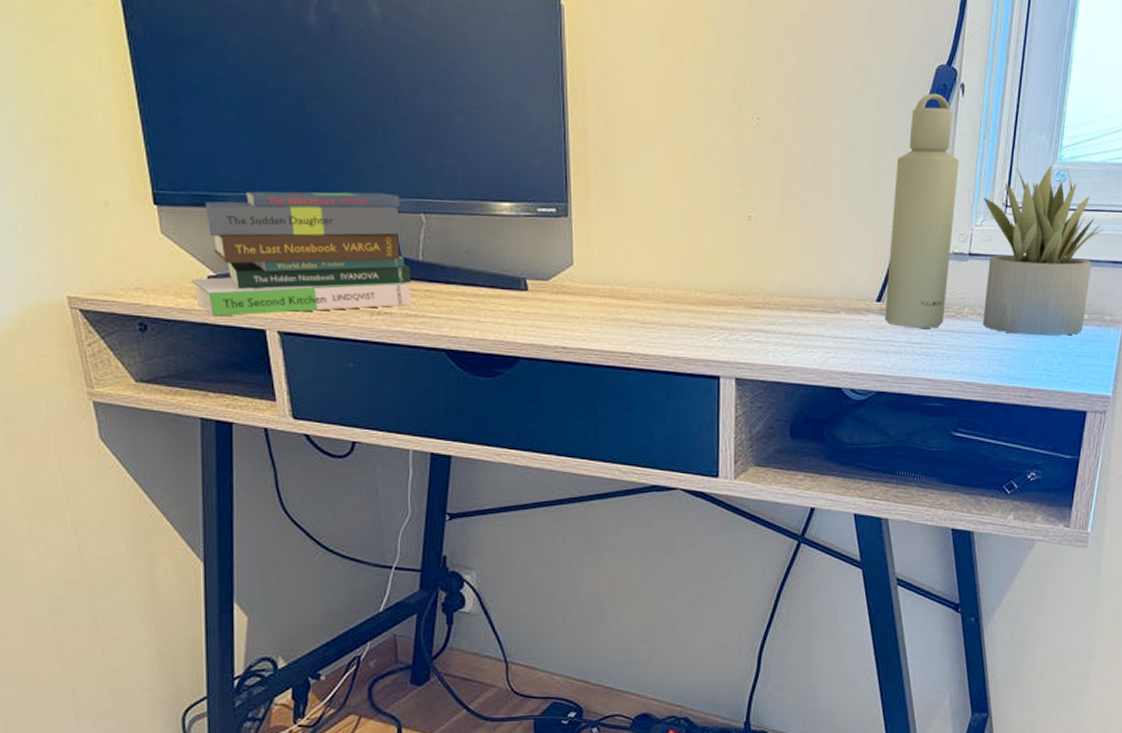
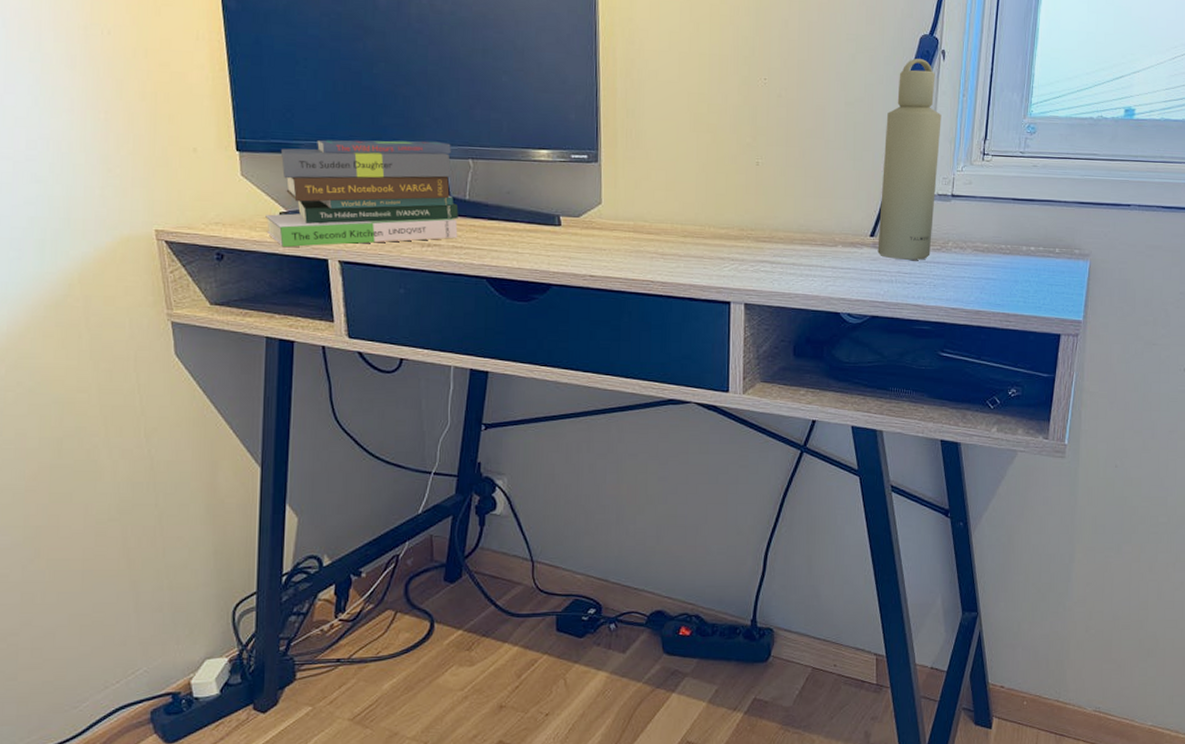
succulent plant: present [983,164,1104,336] -> none [964,118,1071,268]

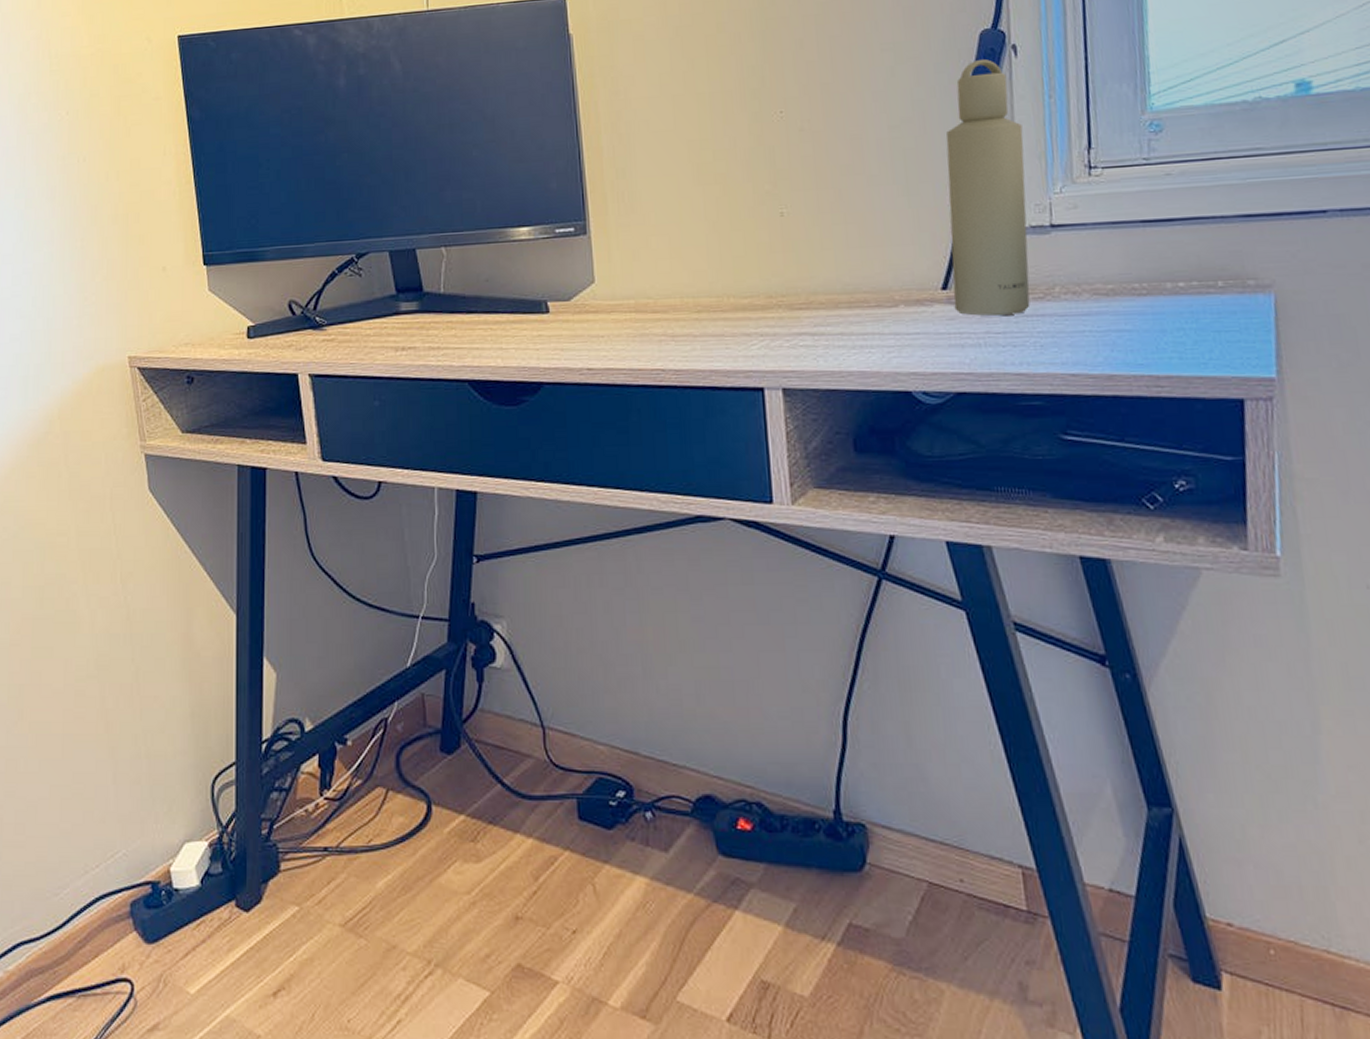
books: present [265,139,459,248] -> none [234,231,434,365]

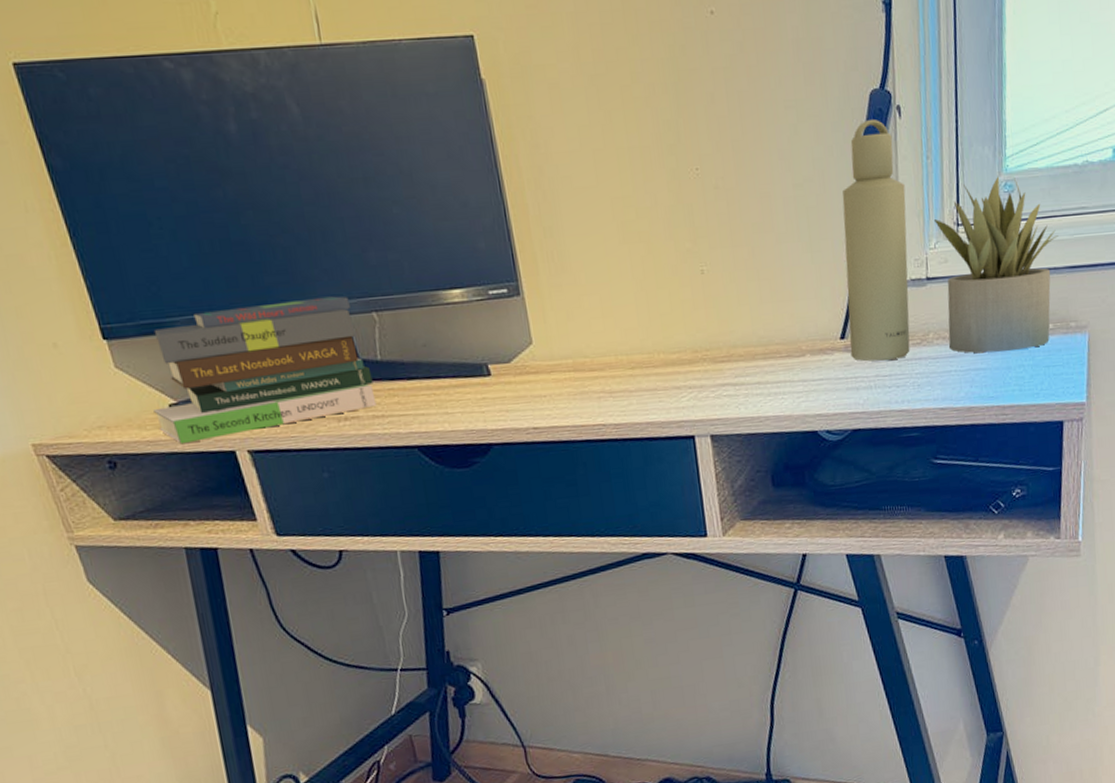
books: none [234,231,434,365] -> present [153,296,377,444]
succulent plant: none [1060,115,1225,312] -> present [934,176,1059,353]

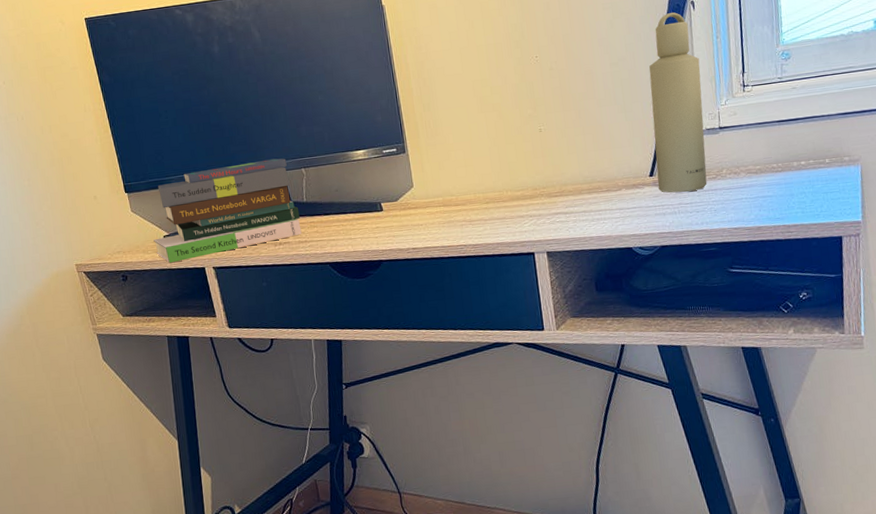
succulent plant: present [934,176,1059,353] -> none [724,47,830,184]

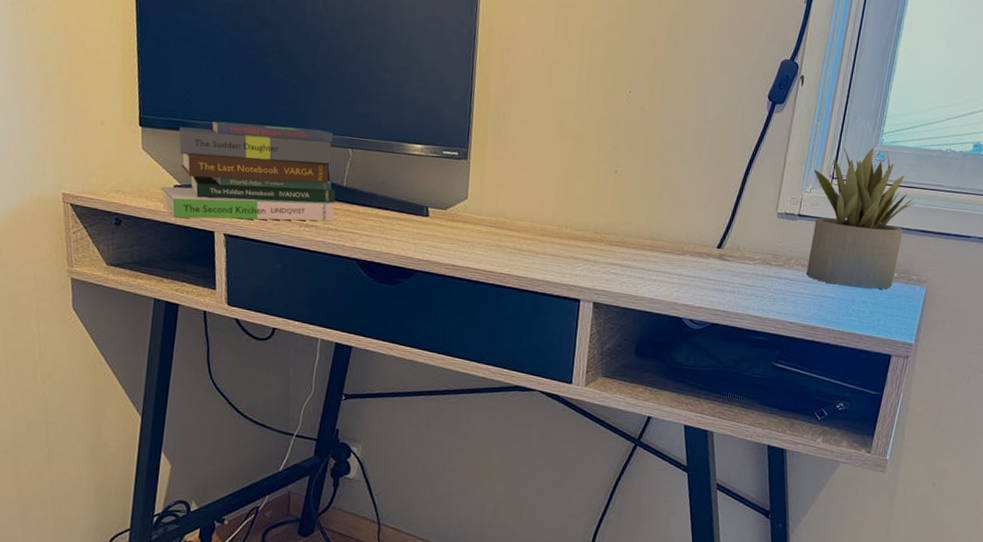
bottle: present [649,12,708,194] -> none [723,82,795,274]
succulent plant: none [724,47,830,184] -> present [806,146,915,290]

